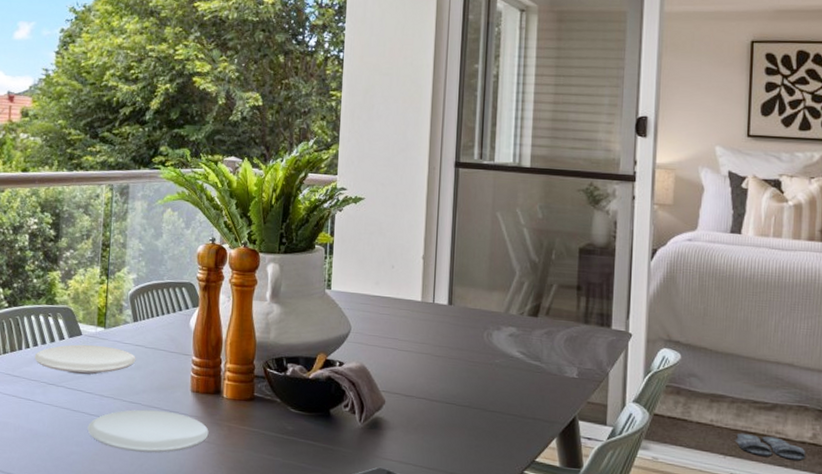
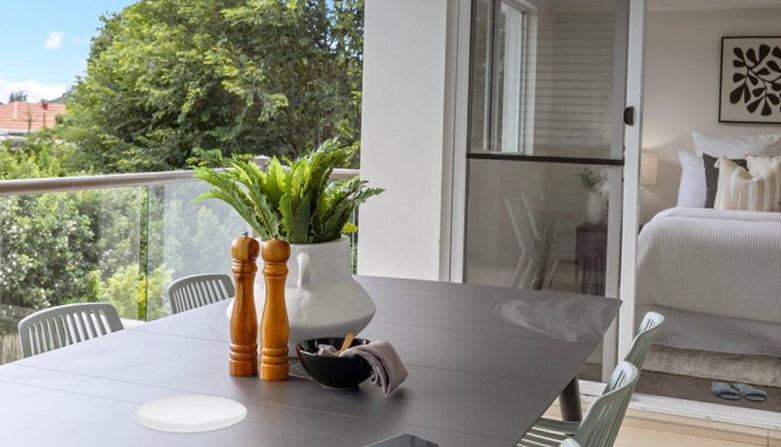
plate: present [34,344,136,375] -> none [78,337,177,366]

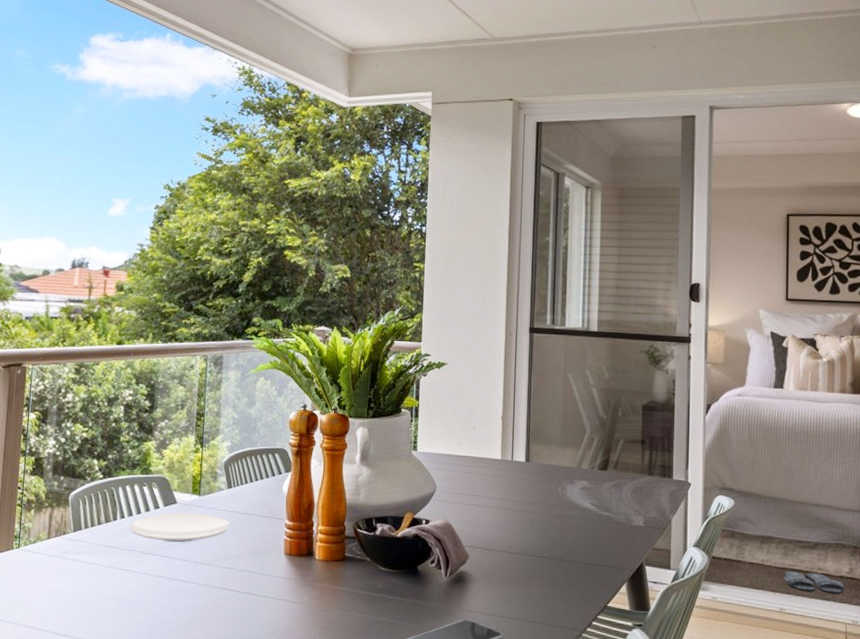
plate: none [78,337,177,366] -> present [129,512,231,543]
plate: present [132,395,248,435] -> none [182,574,302,617]

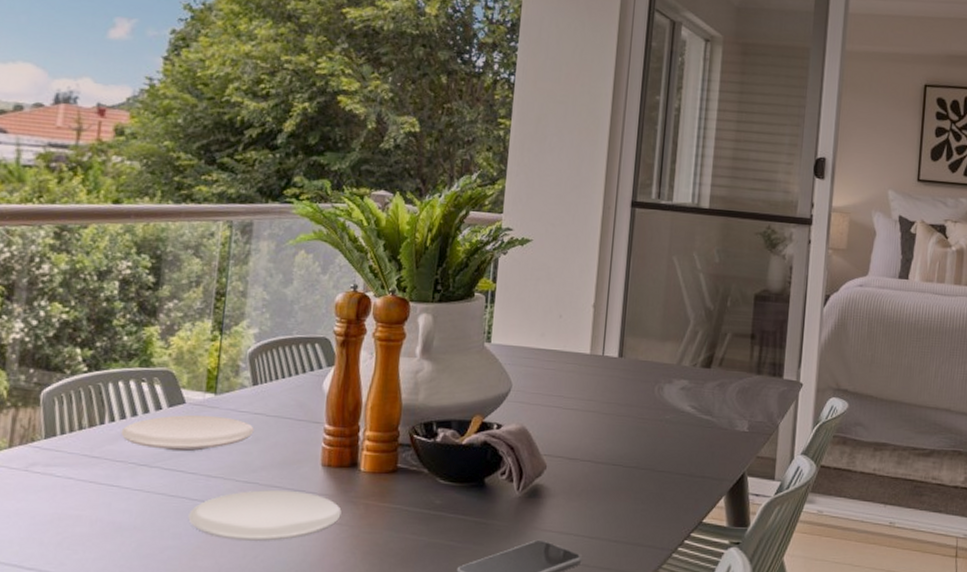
plate: none [182,574,302,617] -> present [188,490,342,542]
slippers: present [783,570,844,594] -> none [895,480,958,505]

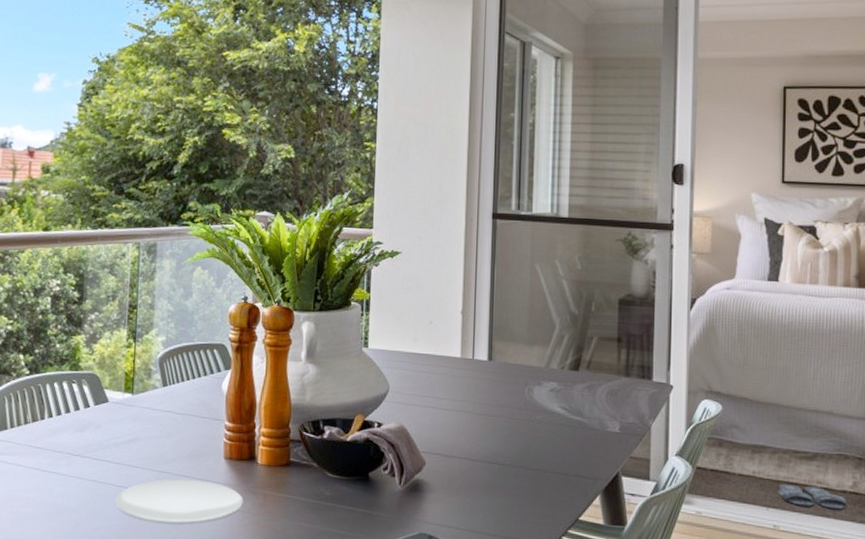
plate: present [121,414,254,452] -> none [58,412,166,444]
slippers: none [895,480,958,505] -> present [777,483,847,510]

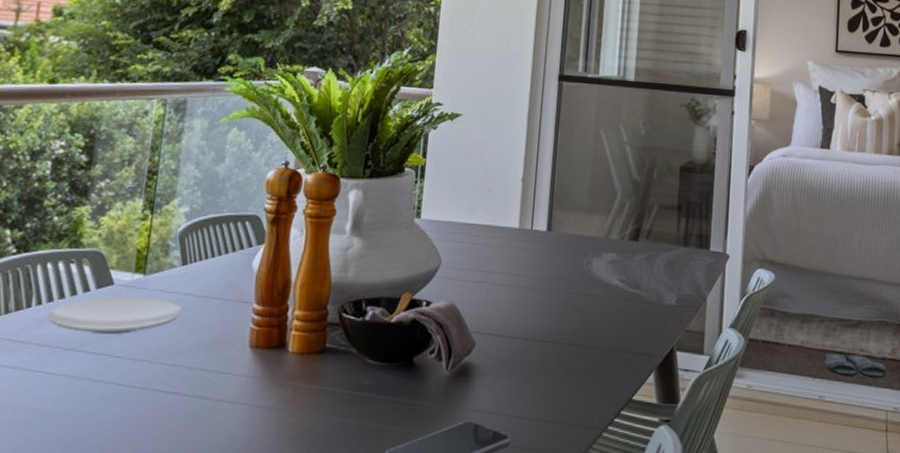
plate: none [58,412,166,444] -> present [47,296,183,335]
plate: present [115,479,243,525] -> none [112,373,269,428]

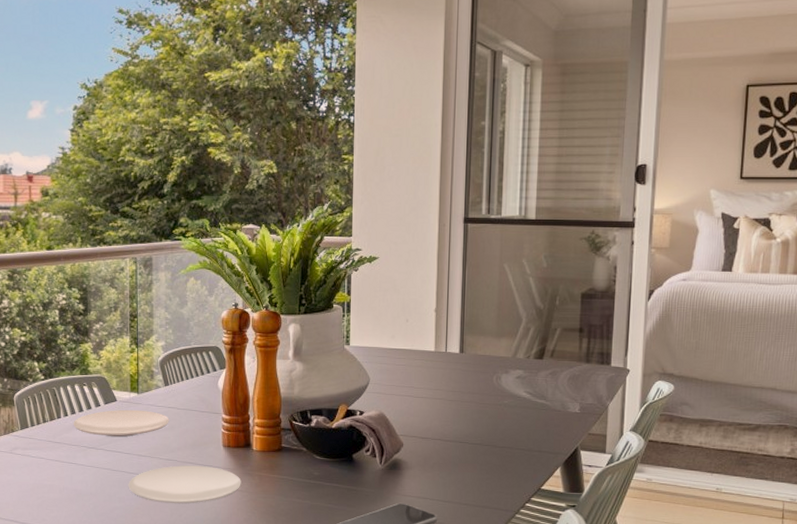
plate: none [112,373,269,428] -> present [128,465,241,504]
slippers: present [823,353,886,377] -> none [721,452,785,473]

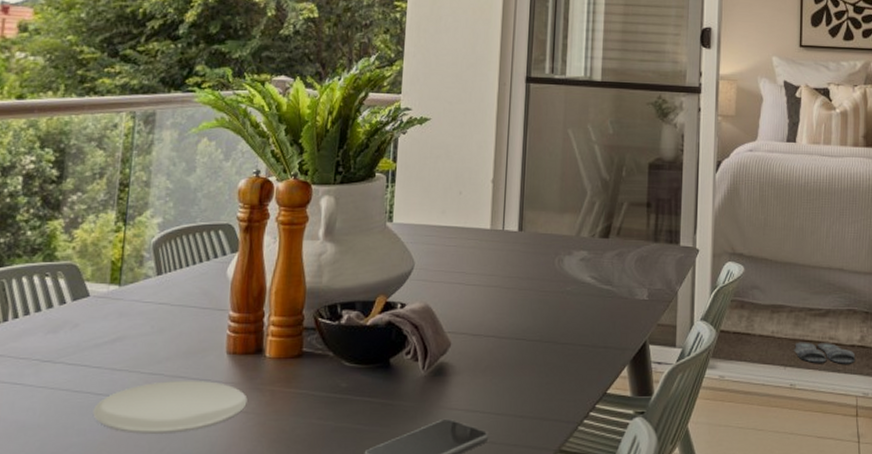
plate: present [73,409,169,437] -> none [24,307,159,346]
slippers: none [721,452,785,473] -> present [793,342,856,364]

